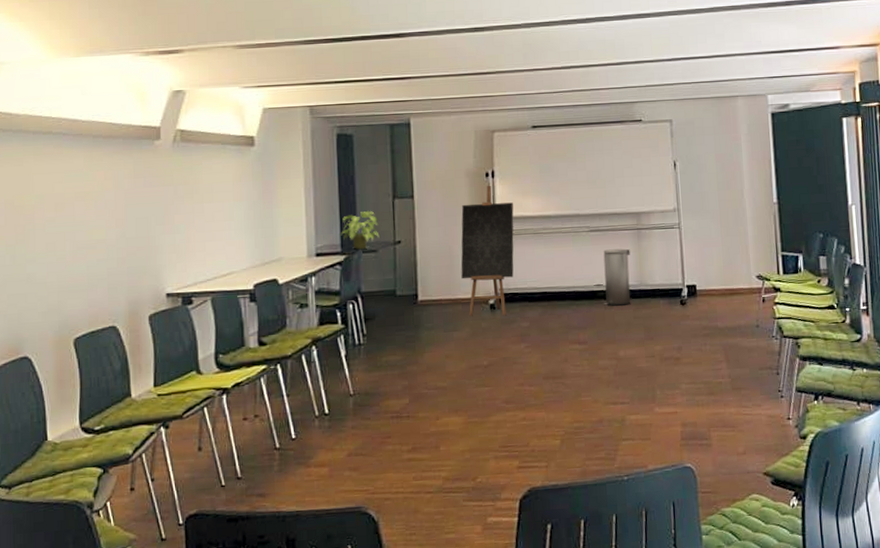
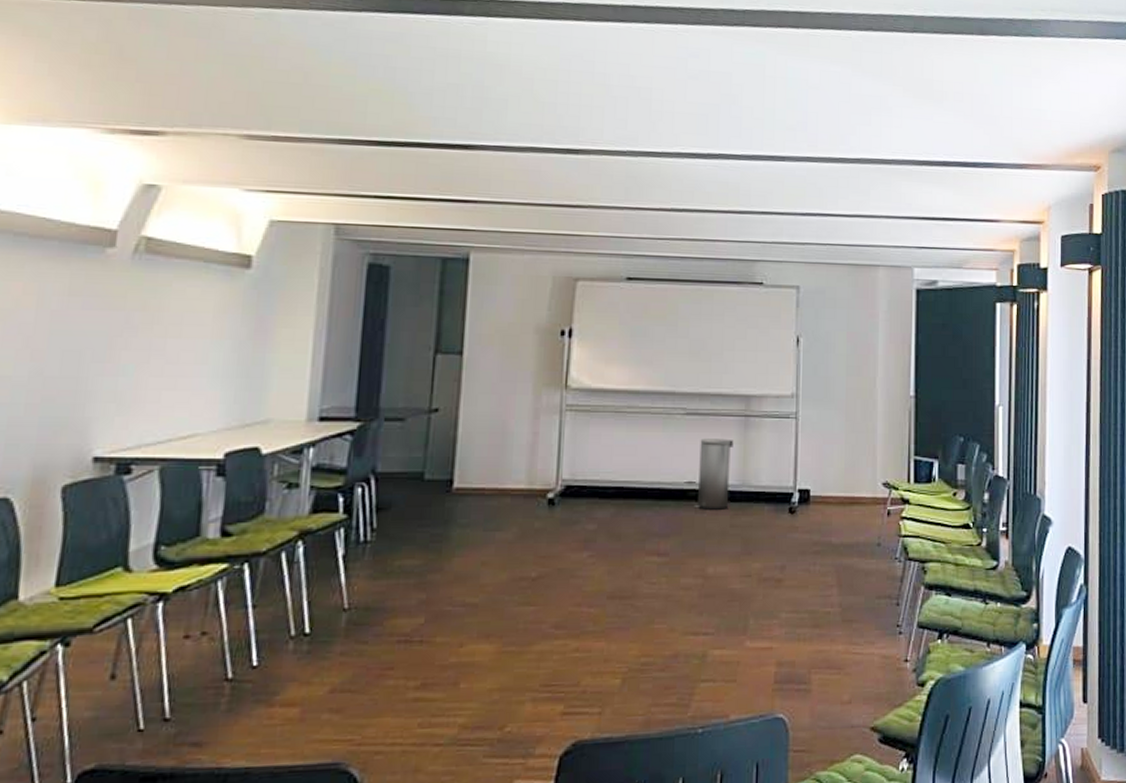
plant: present [341,210,380,249] -> none [357,365,412,416]
easel: present [461,185,514,316] -> none [514,346,592,515]

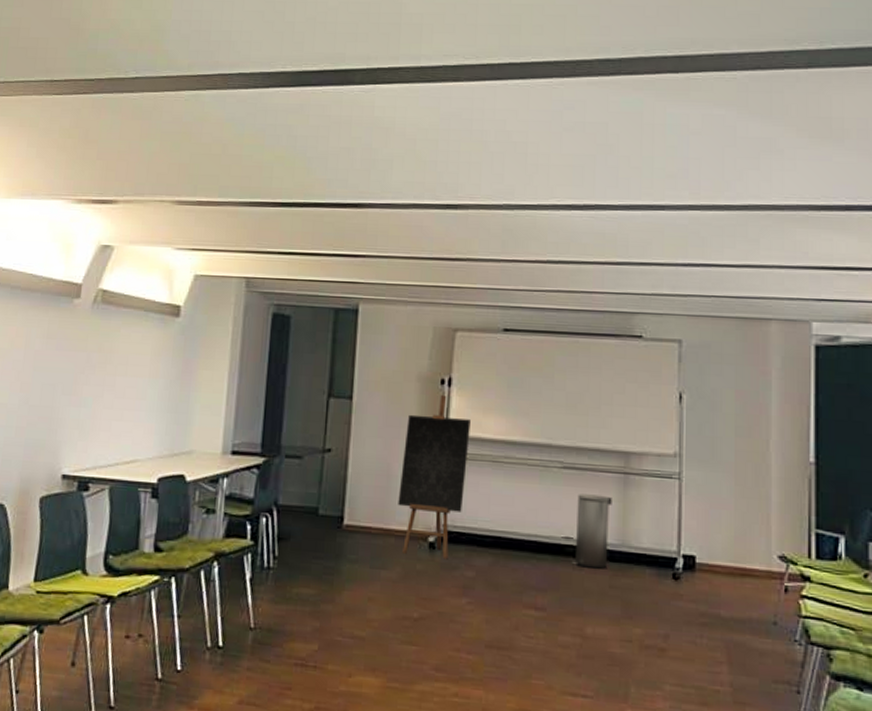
easel: none [514,346,592,515] -> present [398,394,471,560]

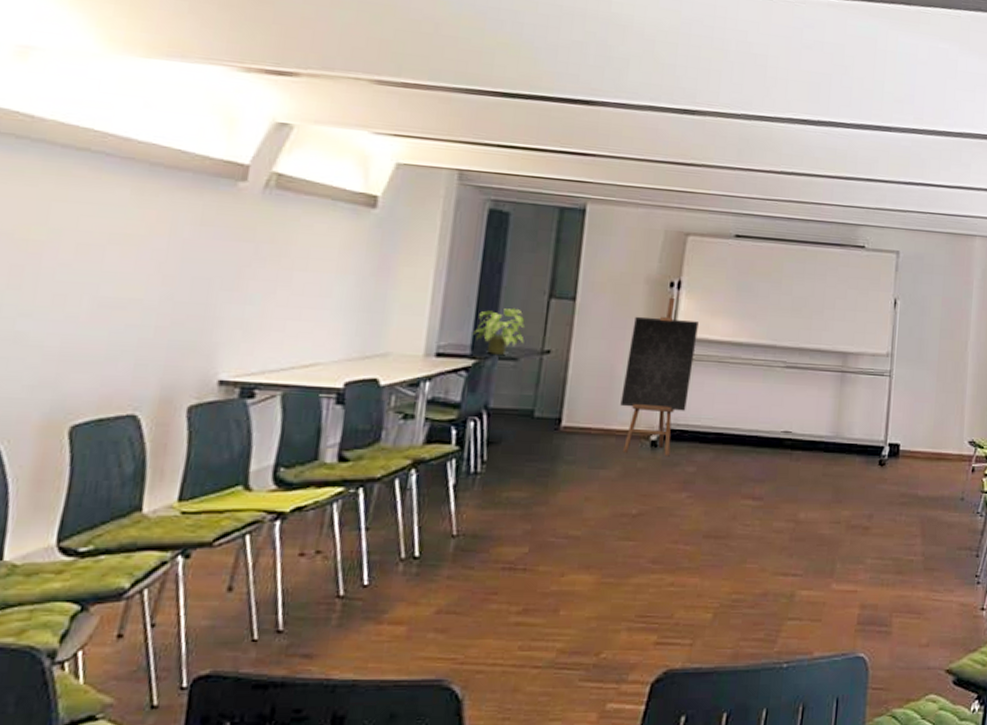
plant: none [263,407,308,453] -> present [473,308,526,355]
pedal bin: present [571,494,612,569] -> none [789,391,830,459]

